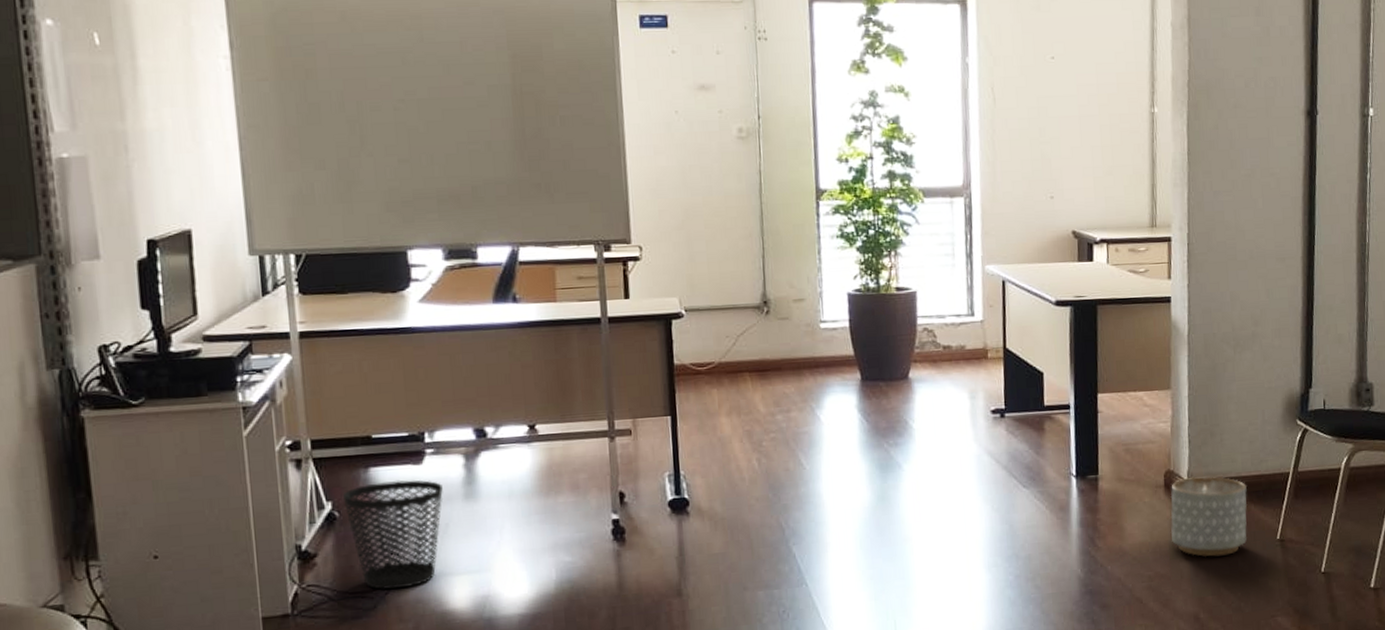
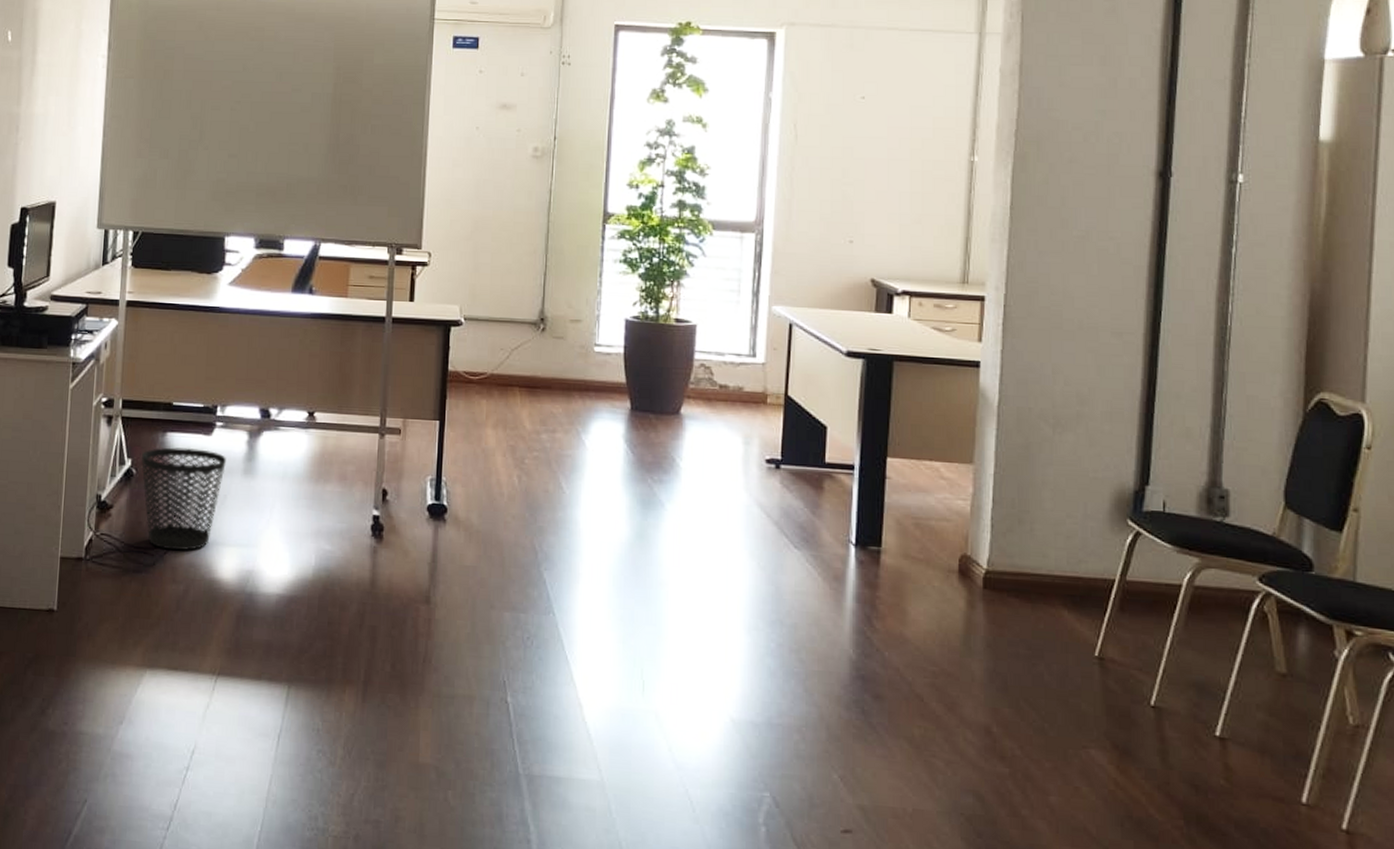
planter: present [1170,476,1247,557] -> none [963,567,1060,664]

